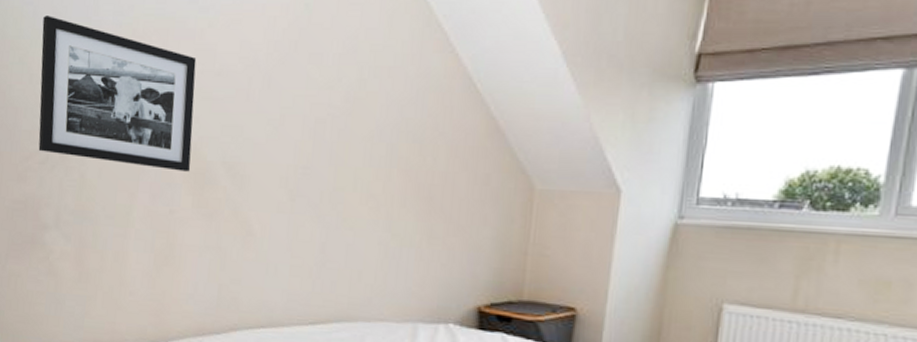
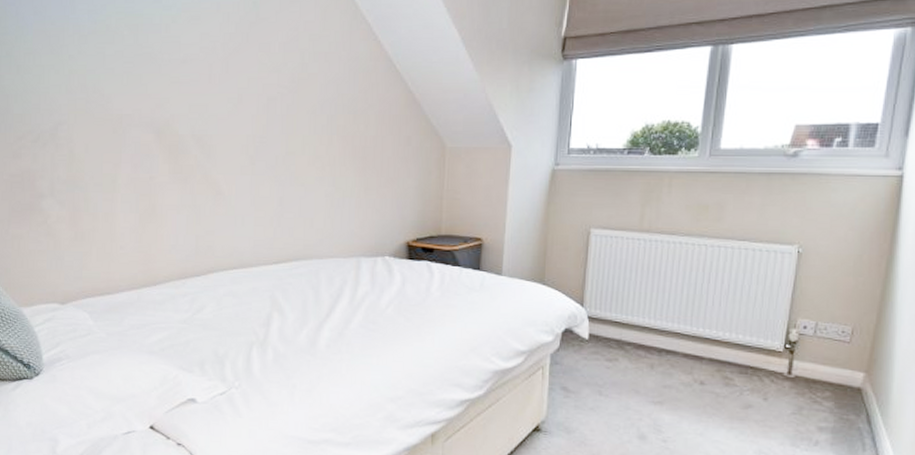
picture frame: present [38,16,197,172] -> none [25,15,165,144]

